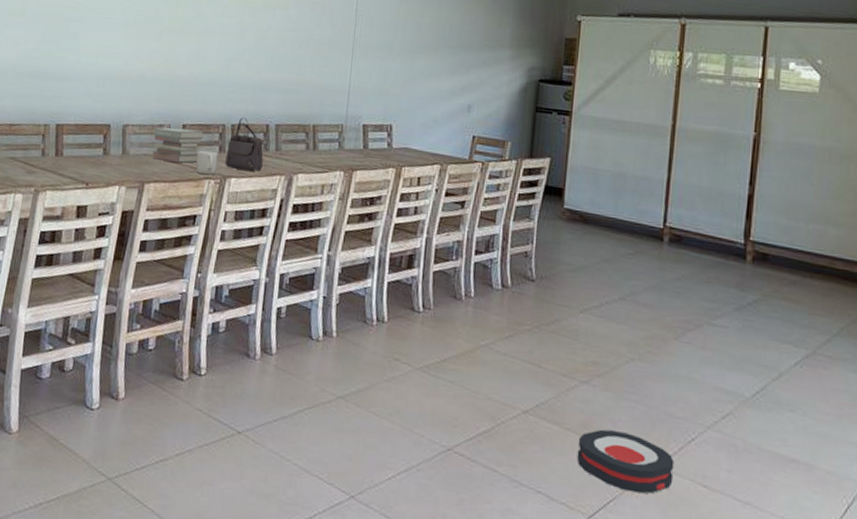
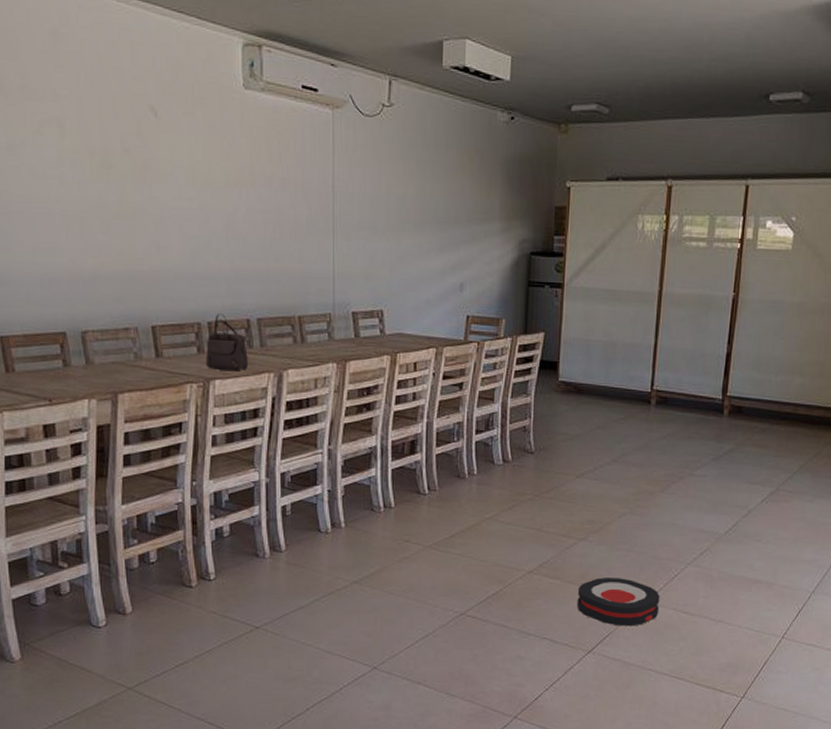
books: present [152,127,204,163] -> none [120,330,177,369]
mug: present [196,150,219,175] -> none [172,352,199,379]

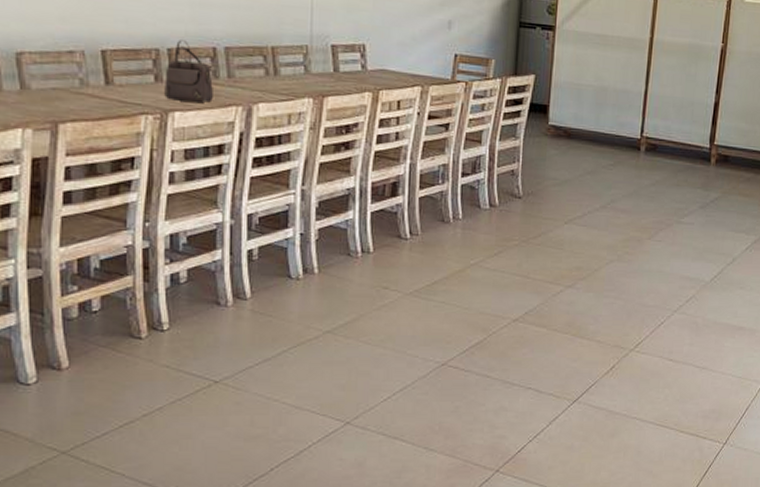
robot vacuum: present [576,578,660,627] -> none [562,325,646,375]

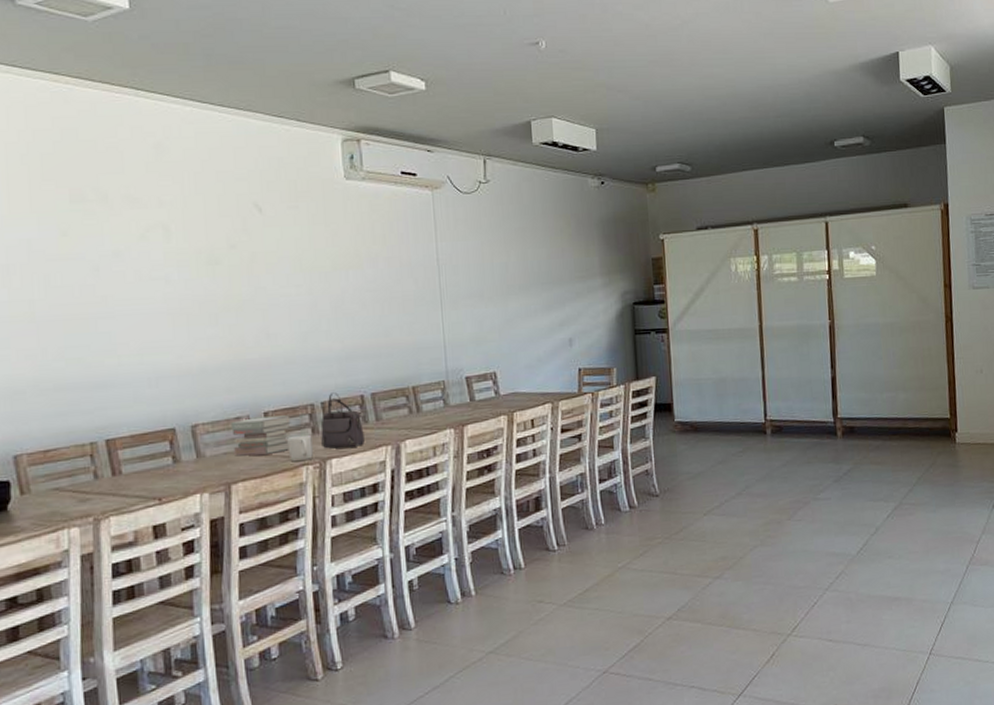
books: none [63,54,131,98] -> present [231,415,291,456]
mug: none [124,80,156,110] -> present [286,434,314,462]

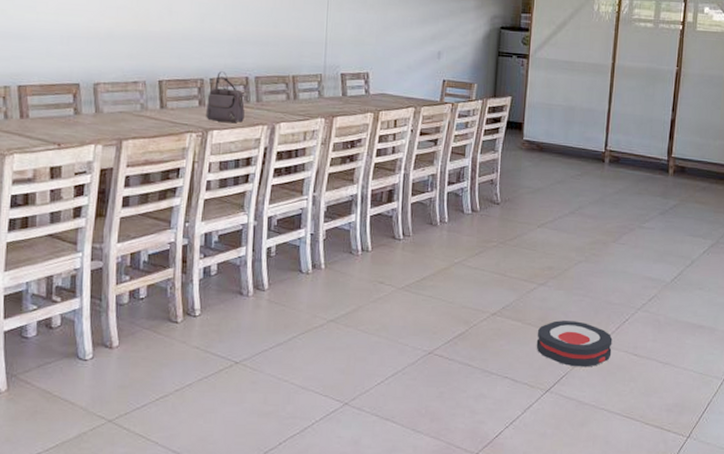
books: present [231,415,291,456] -> none [128,84,182,119]
mug: present [286,434,314,462] -> none [175,105,199,129]
robot vacuum: none [719,612,804,664] -> present [536,320,613,367]

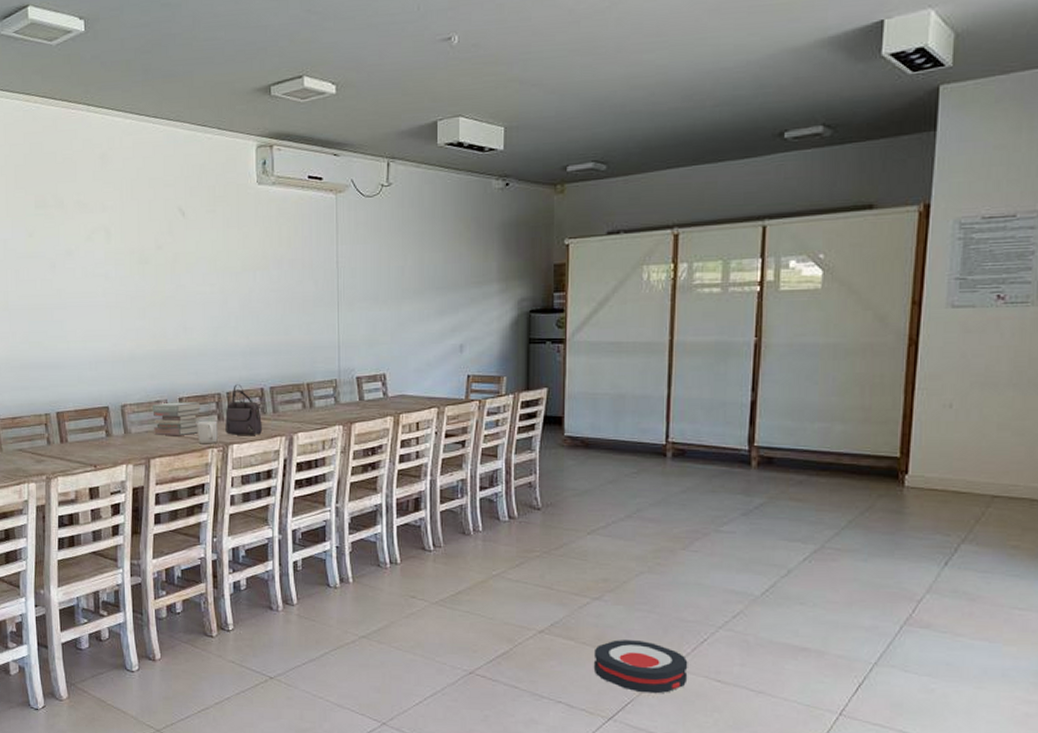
books: none [128,84,182,119] -> present [152,402,201,436]
mug: none [175,105,199,129] -> present [196,420,219,444]

